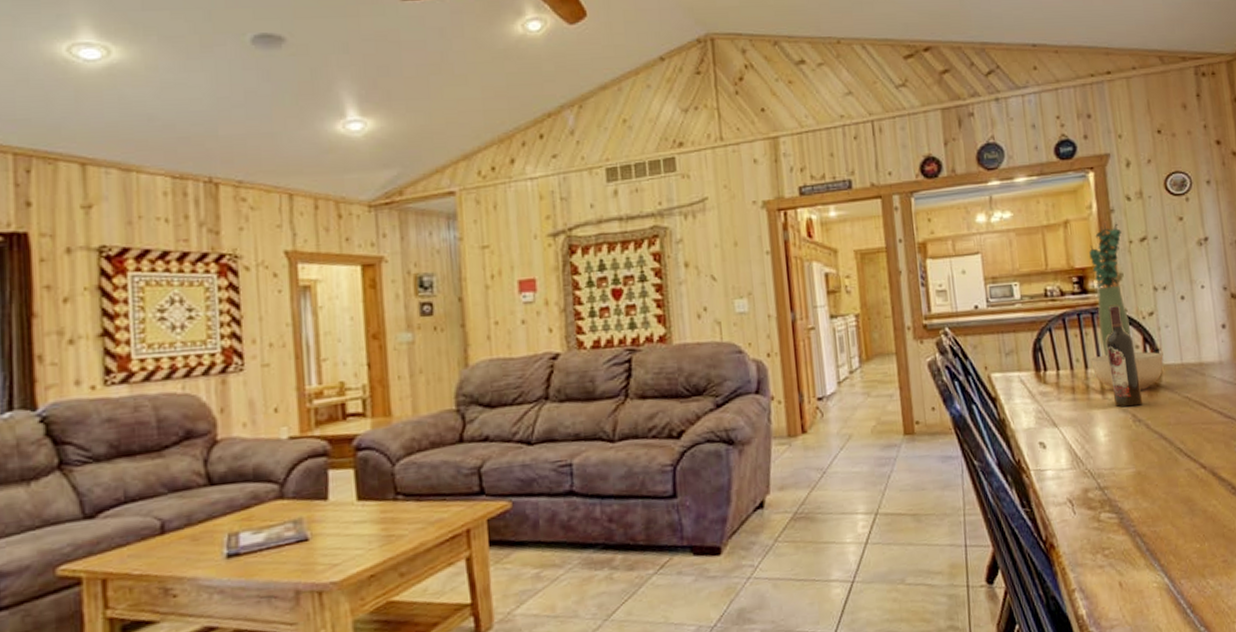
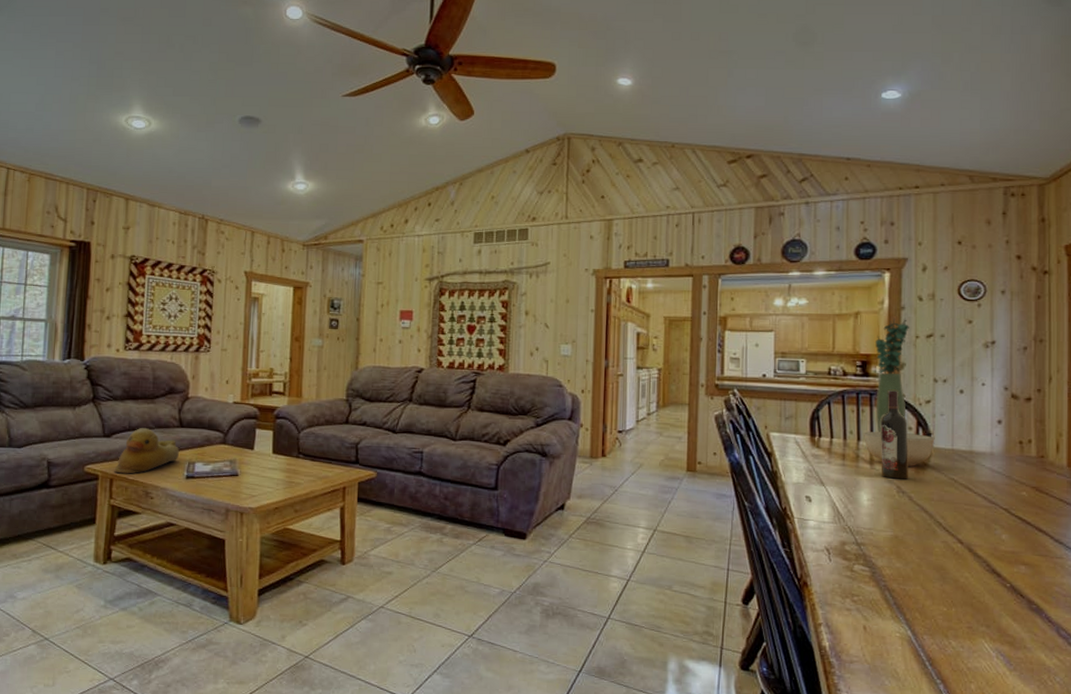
rubber duck: none [107,494,211,570] -> present [114,427,179,474]

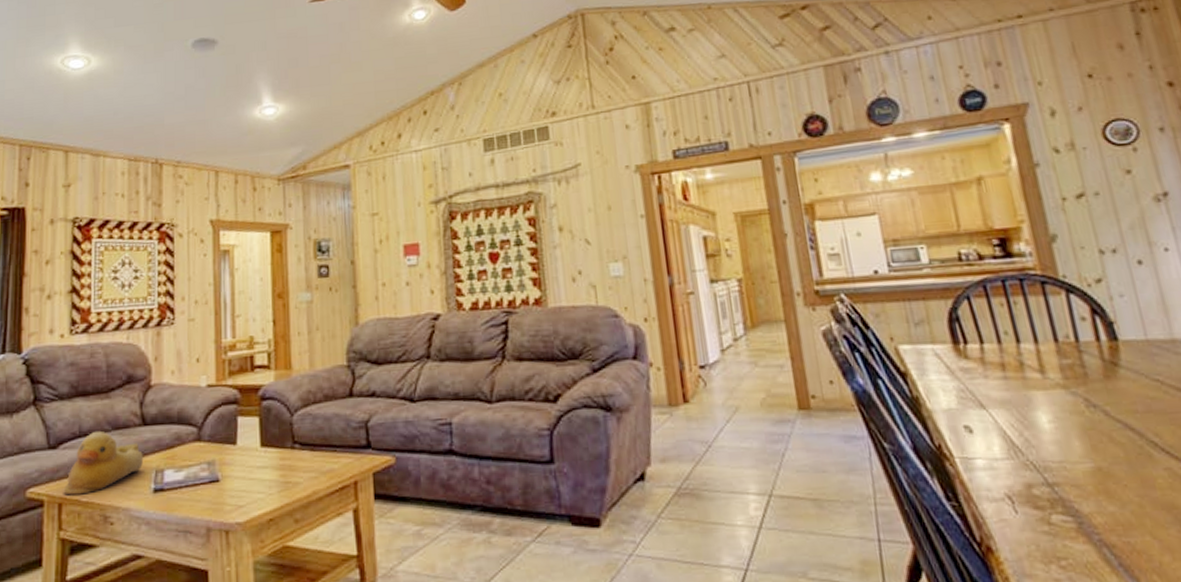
bowl: present [864,432,935,466] -> none [1023,324,1121,370]
vase: present [875,317,909,432] -> none [1011,177,1074,329]
wine bottle: present [880,390,909,479] -> none [1040,271,1098,389]

